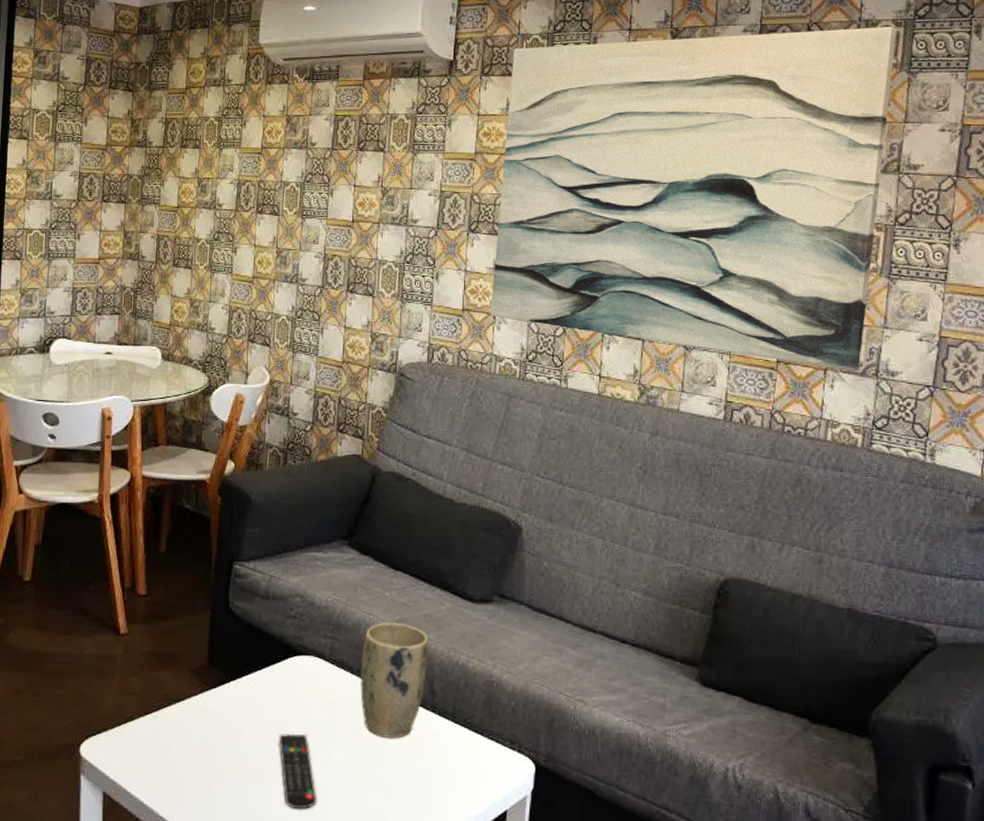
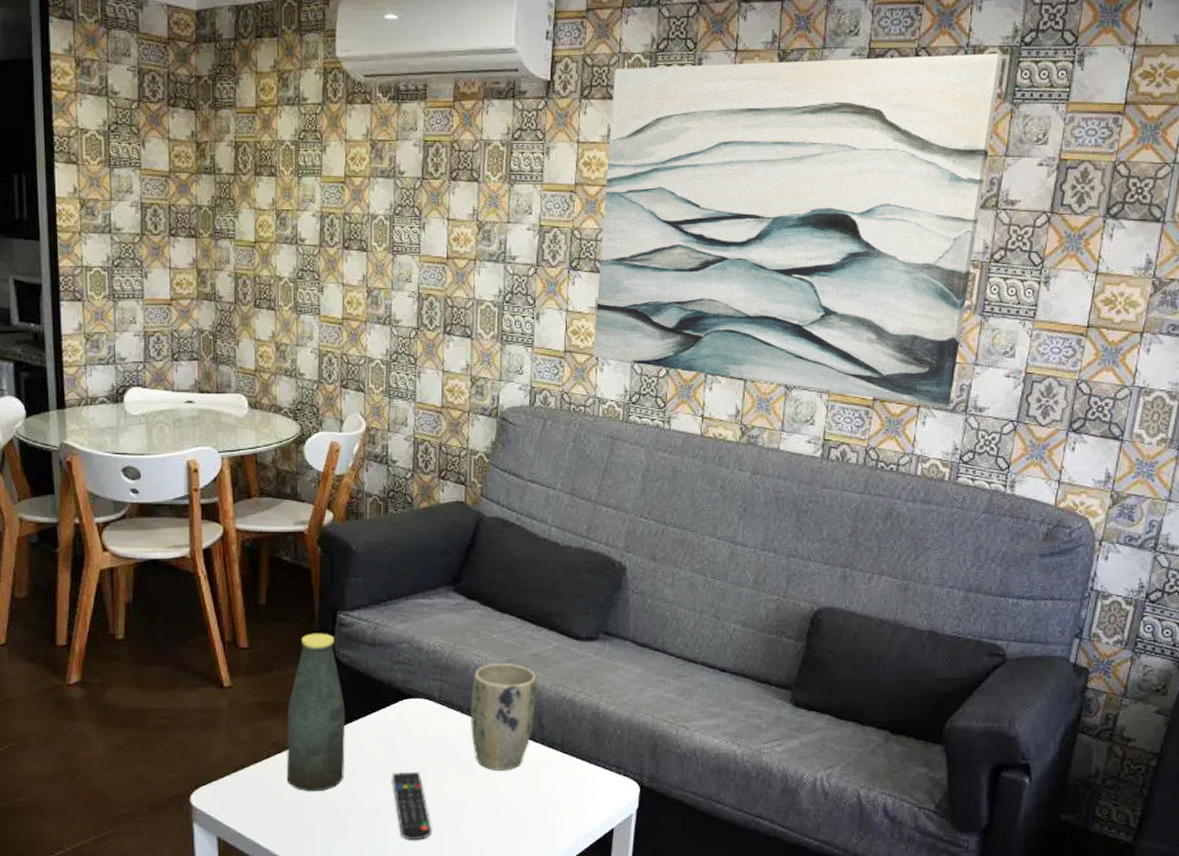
bottle: none [174,582,236,750] -> present [286,633,346,792]

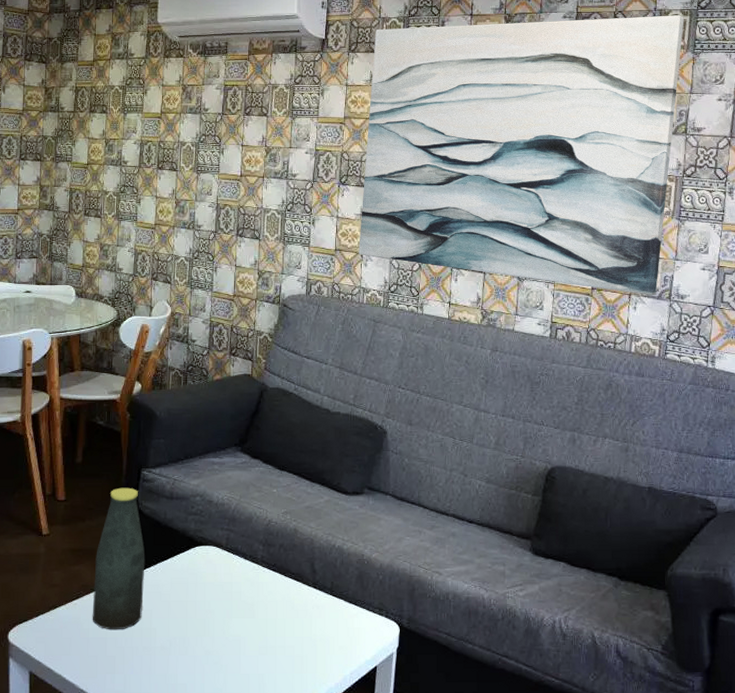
remote control: present [392,771,432,841] -> none [183,612,217,676]
plant pot: present [471,664,537,770] -> none [253,515,310,611]

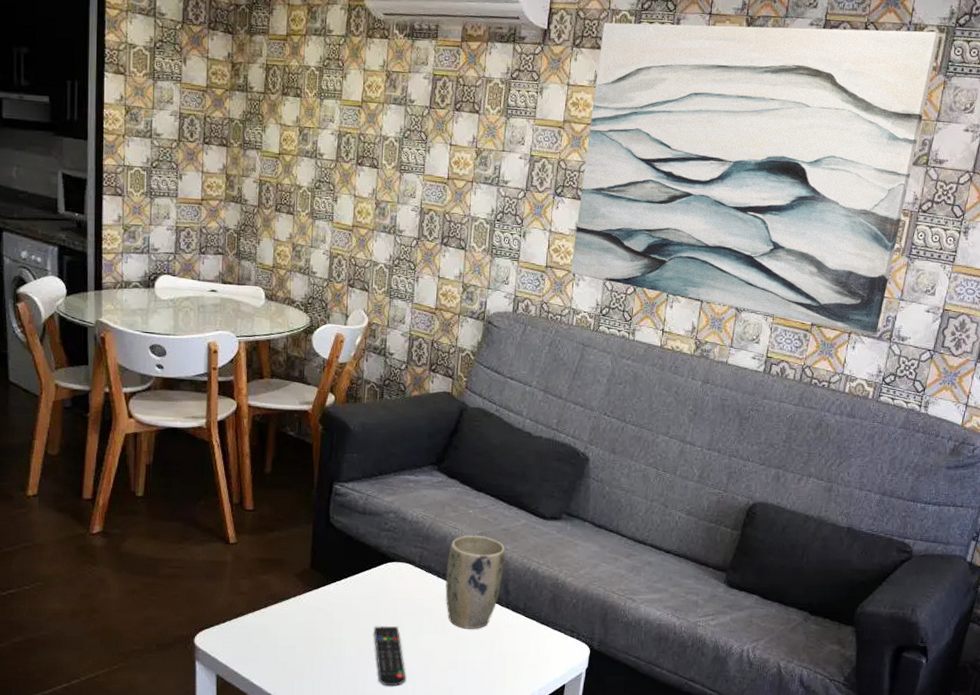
bottle: present [92,487,145,630] -> none [280,500,336,639]
remote control: none [183,612,217,676] -> present [374,625,406,687]
plant pot: none [253,515,310,611] -> present [445,535,506,629]

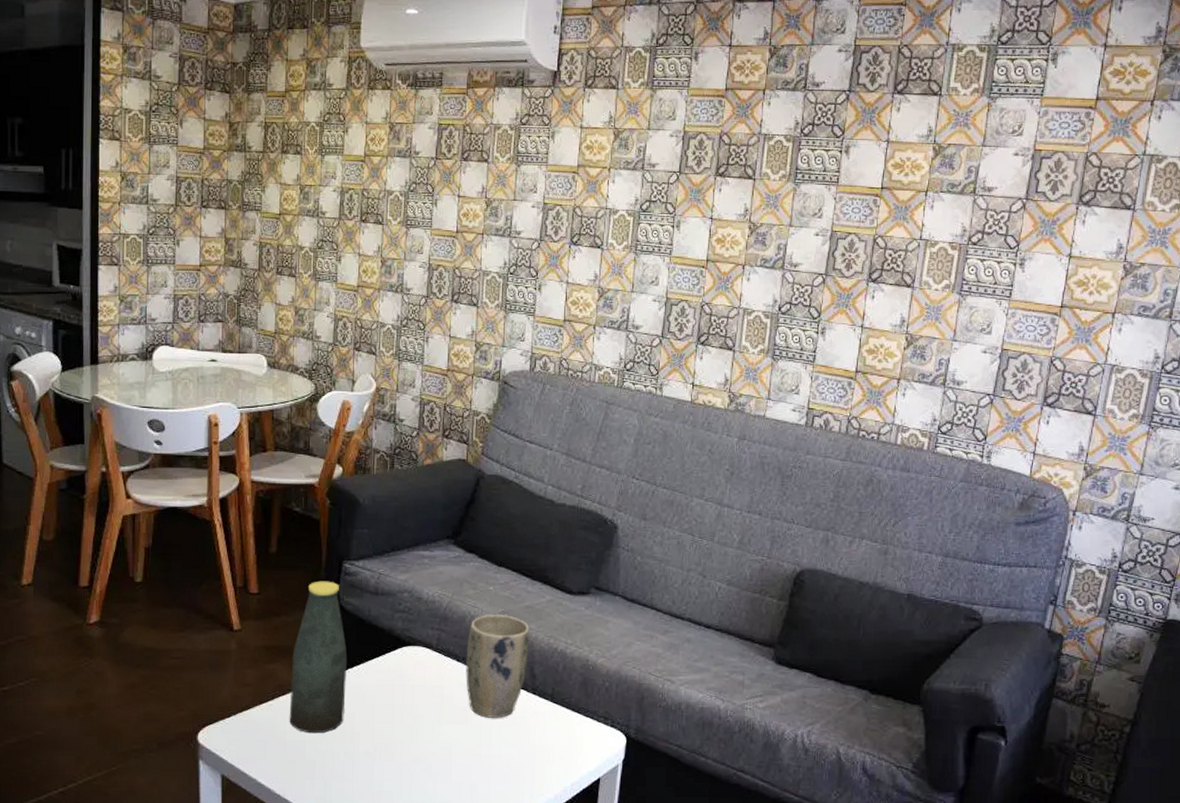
bottle: none [280,500,336,639] -> present [289,581,348,734]
remote control: present [374,625,406,687] -> none [389,716,426,784]
wall art: present [571,22,940,336] -> none [591,51,981,381]

